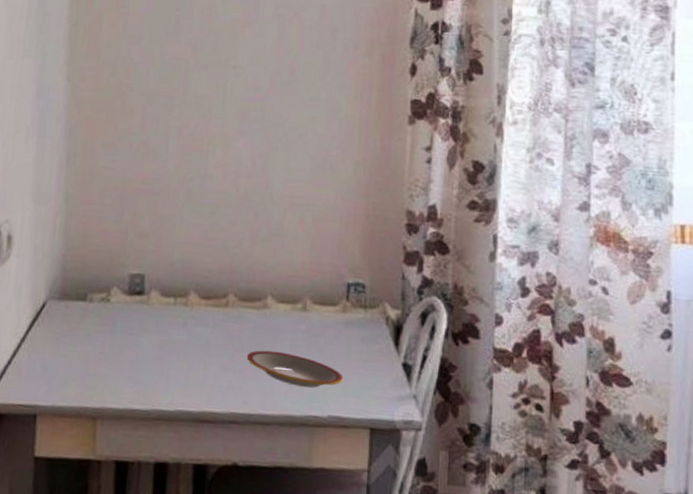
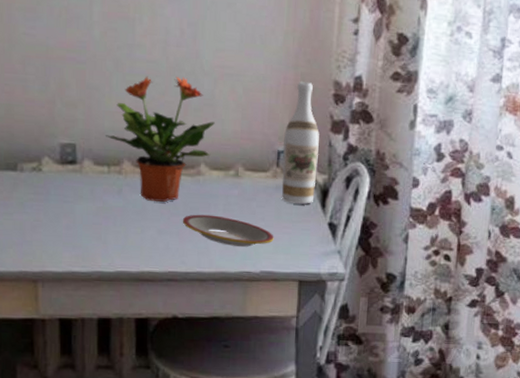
potted plant: none [174,206,283,337] -> present [106,76,215,202]
wine bottle: none [351,210,392,342] -> present [281,80,319,204]

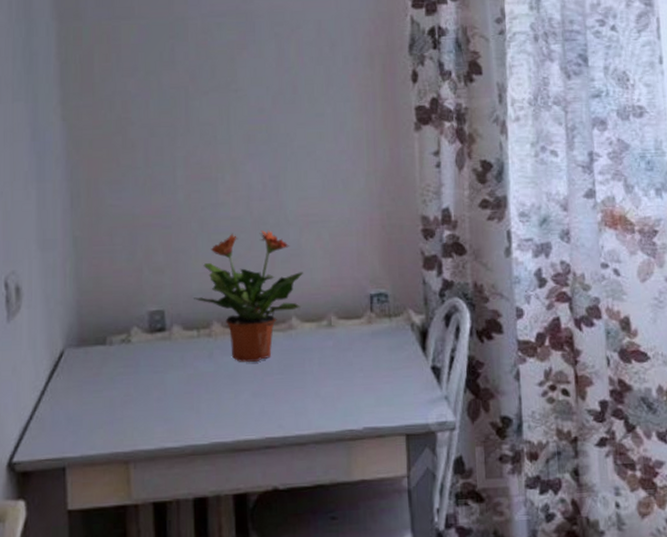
plate: present [182,214,274,247] -> none [276,370,375,403]
wine bottle: present [281,80,319,204] -> none [375,219,413,349]

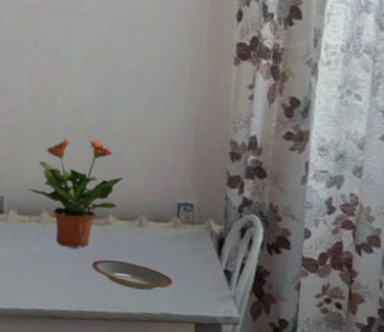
plate: none [276,370,375,403] -> present [91,259,173,290]

